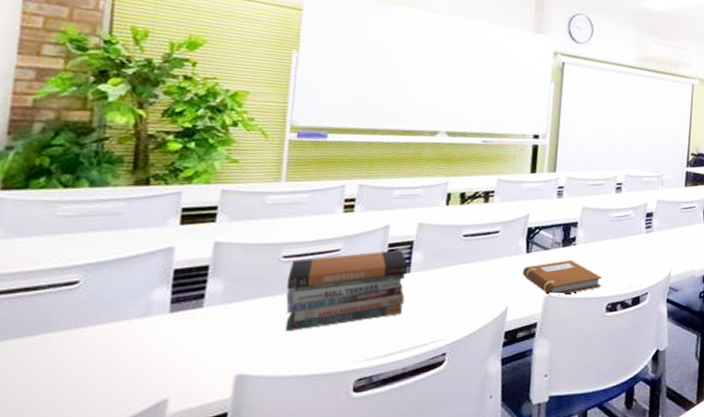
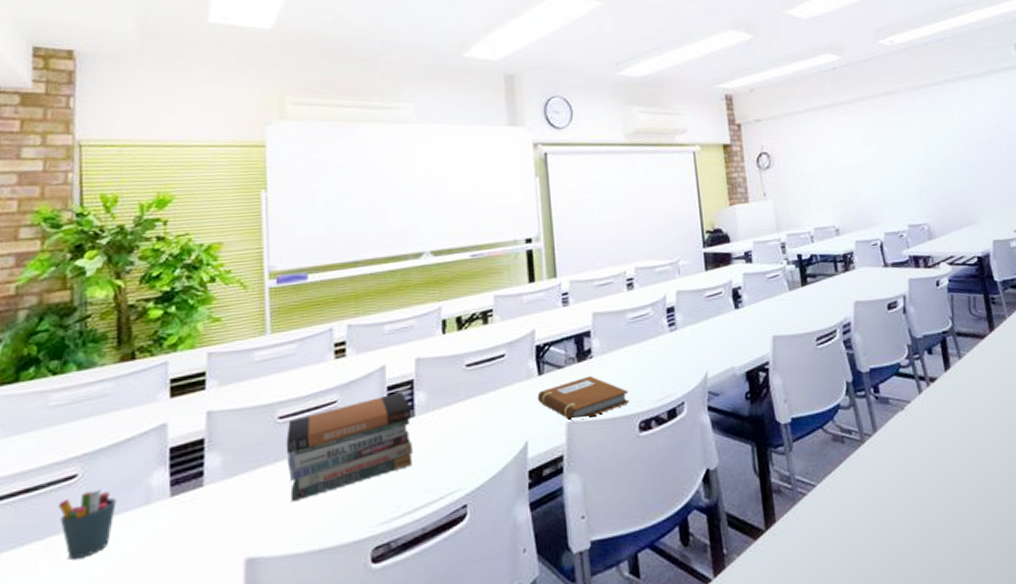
pen holder: none [56,297,116,357] -> present [58,489,117,561]

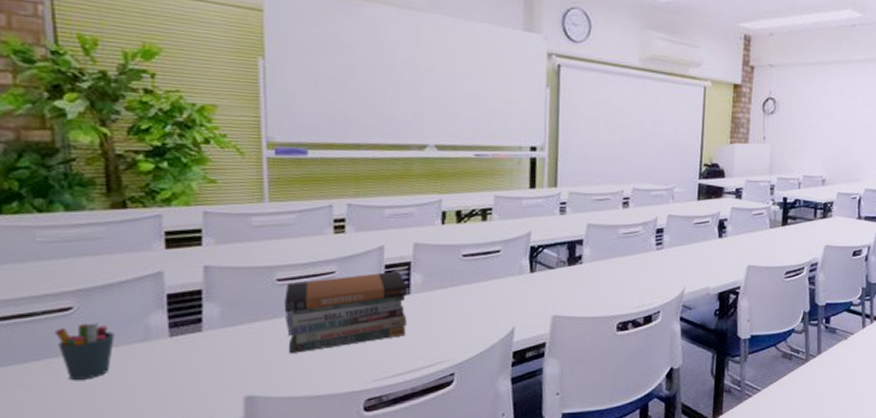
notebook: present [537,375,630,422] -> none [527,278,612,316]

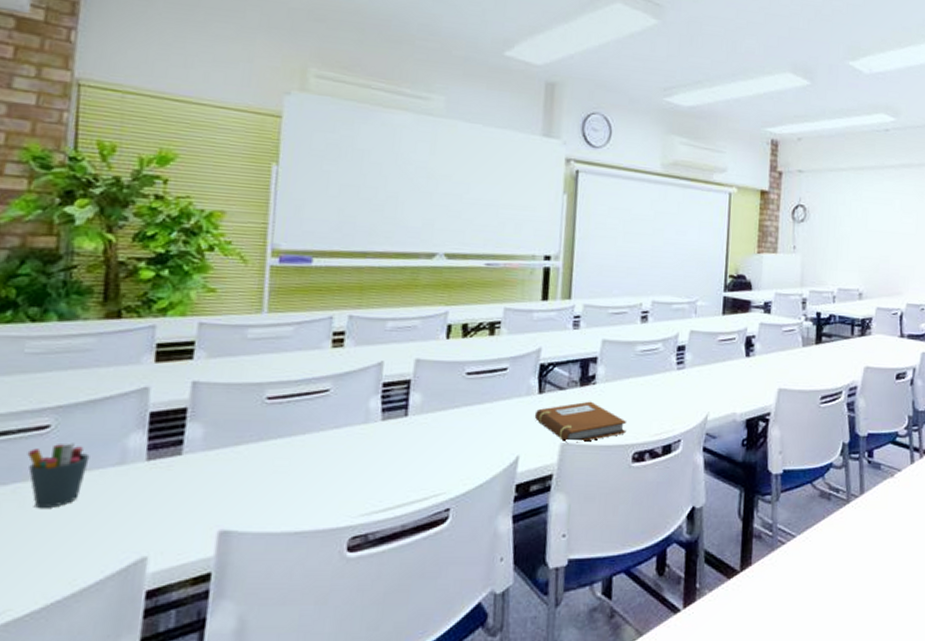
book stack: present [284,271,408,353] -> none [271,390,406,481]
notebook: none [527,278,612,316] -> present [534,401,627,444]

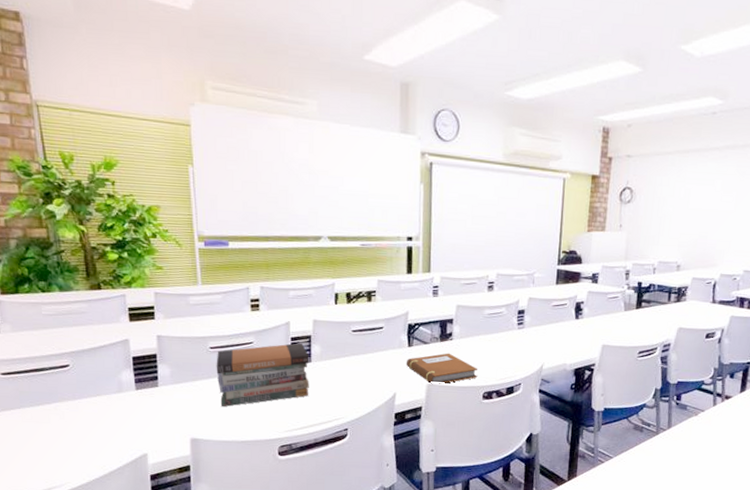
pen holder: present [27,443,90,509] -> none [58,377,99,420]
book stack: none [271,390,406,481] -> present [216,343,310,406]

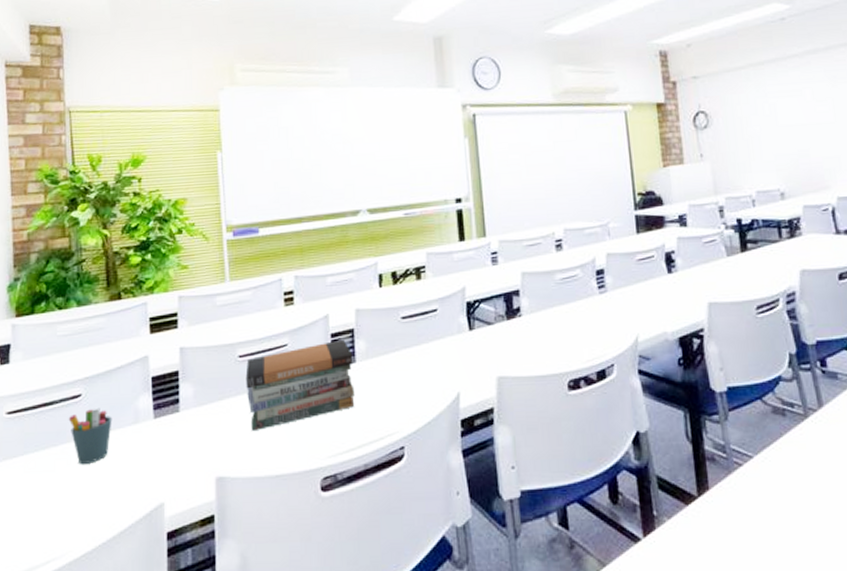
pen holder: none [58,377,99,420] -> present [68,407,112,465]
notebook: present [406,353,478,385] -> none [468,333,559,377]

